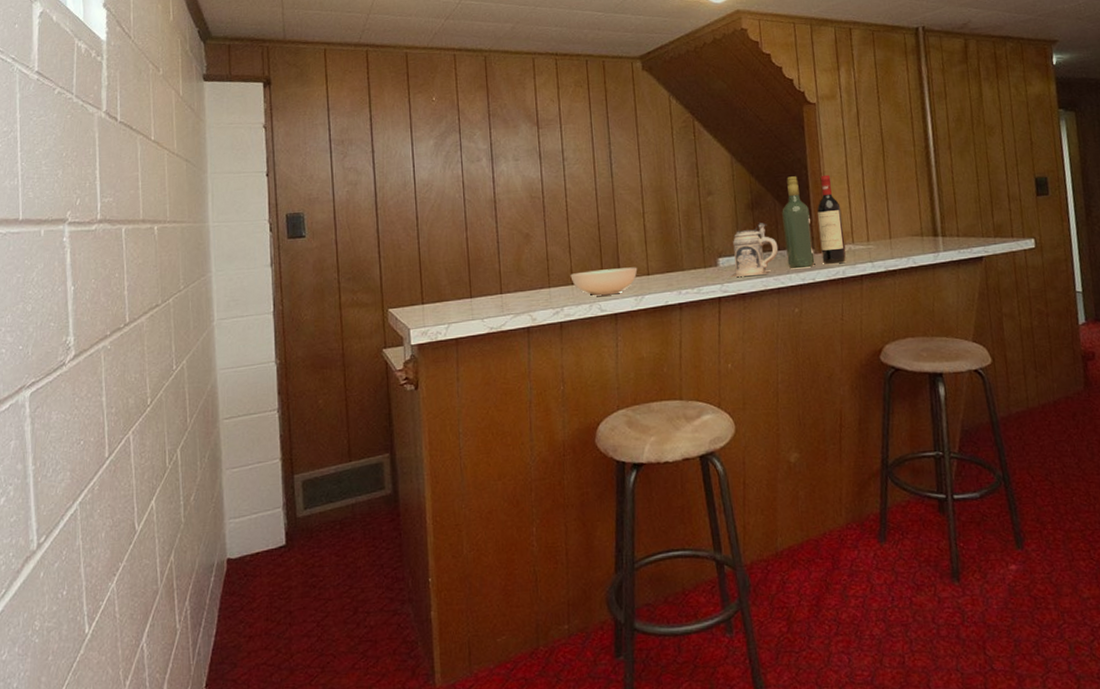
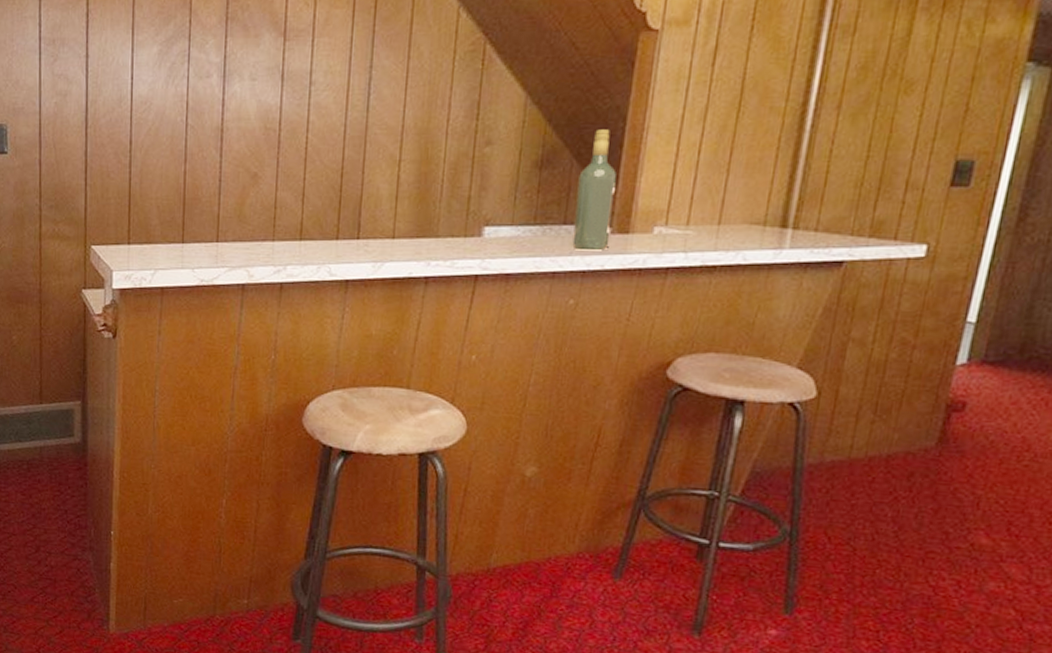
bowl: present [570,267,638,296] -> none [299,226,382,258]
beer mug: present [729,222,779,277] -> none [494,185,565,253]
wine bottle: present [816,174,846,265] -> none [619,131,661,250]

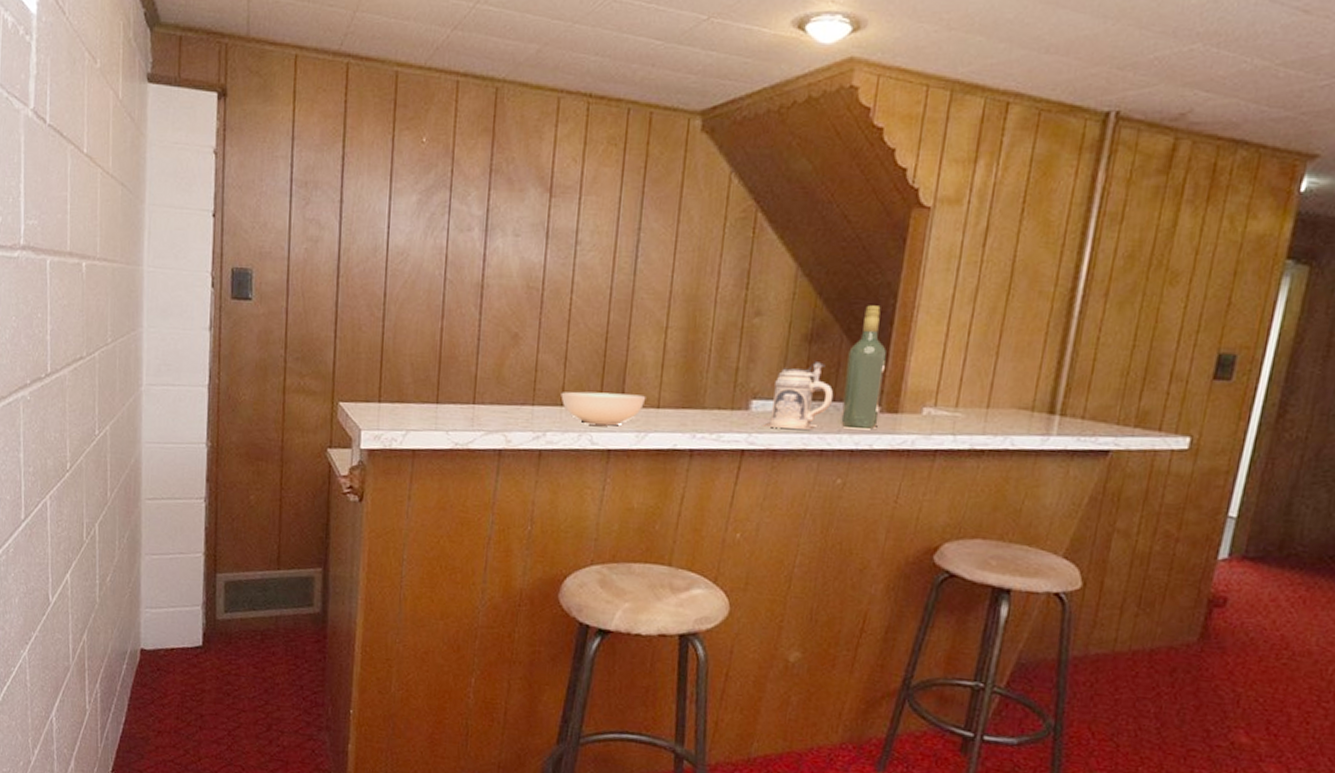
bowl: none [299,226,382,258] -> present [560,391,646,426]
beer mug: none [494,185,565,253] -> present [761,360,834,430]

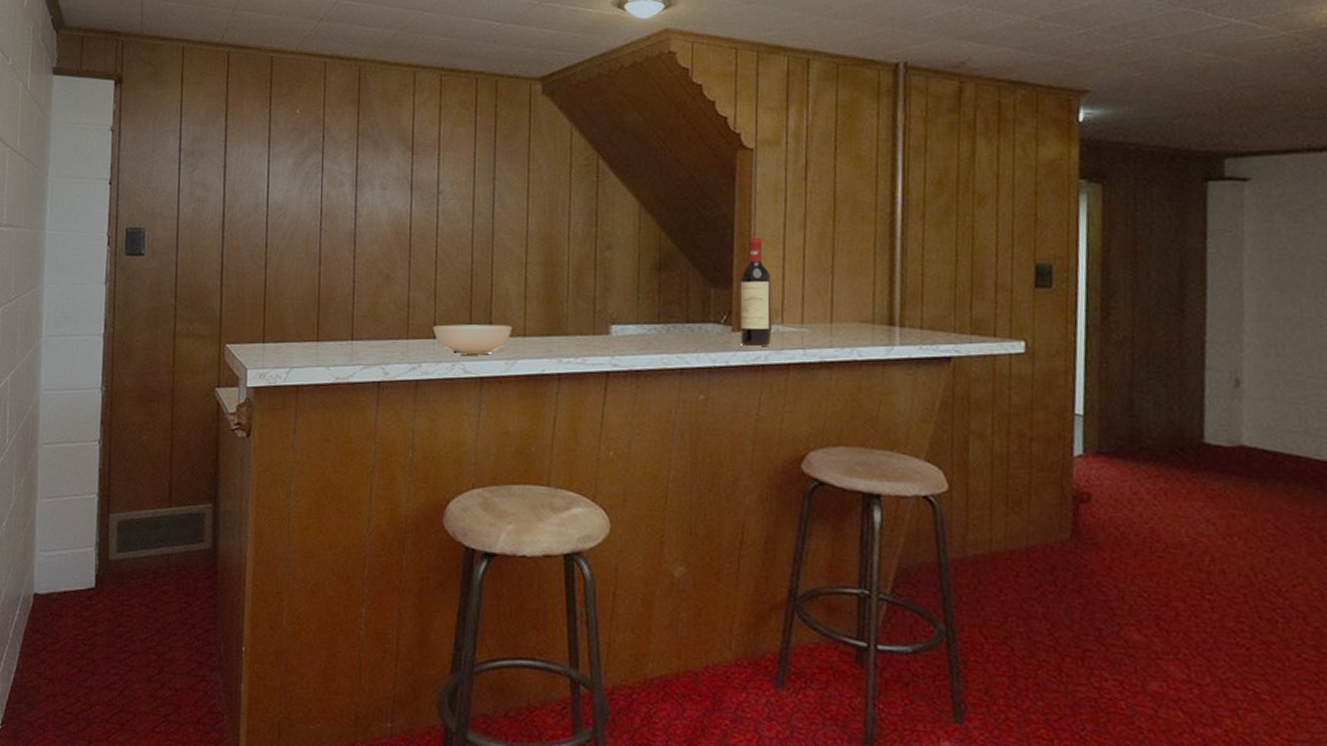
beer mug: present [761,360,834,430] -> none [622,286,687,350]
wine bottle: present [841,305,887,430] -> none [696,235,731,348]
wine bottle: none [888,309,931,431] -> present [740,237,772,347]

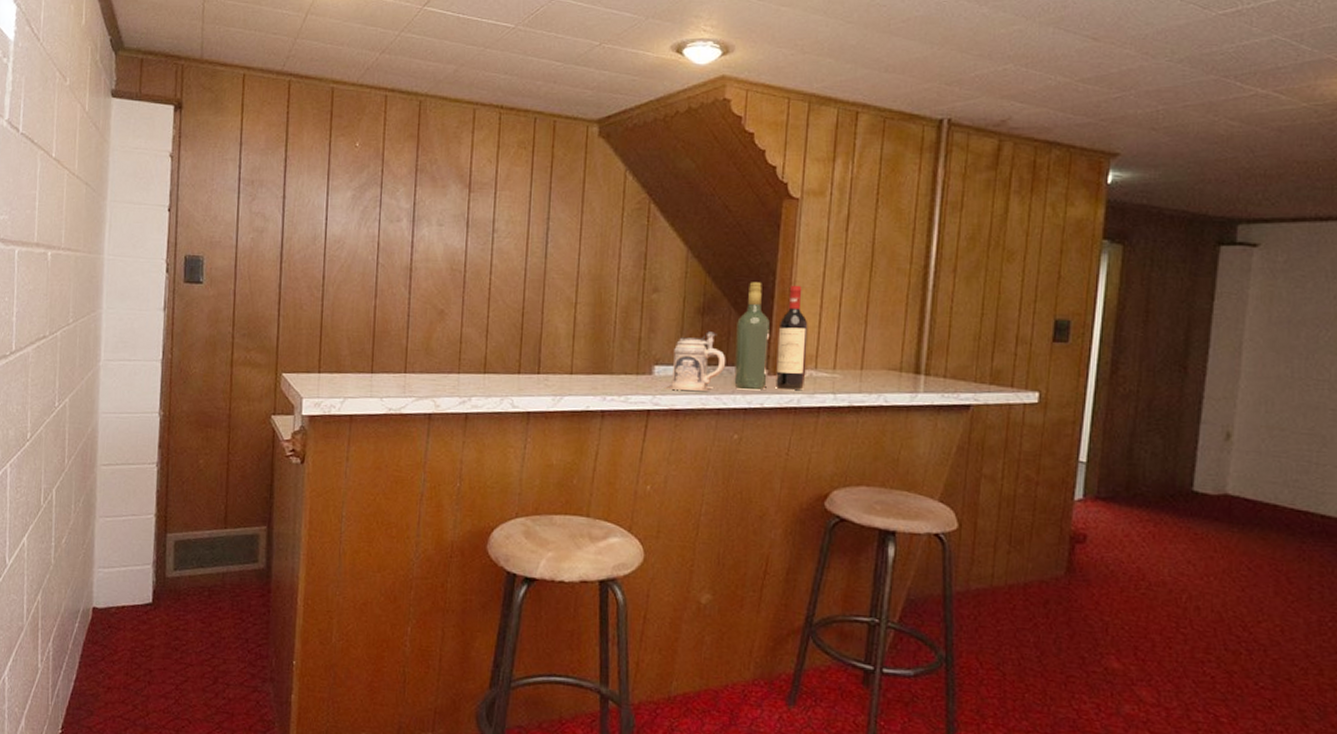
bowl: present [433,324,513,355] -> none [483,360,560,391]
beer mug: none [622,286,687,350] -> present [663,330,726,391]
wine bottle: none [696,235,731,348] -> present [734,282,770,391]

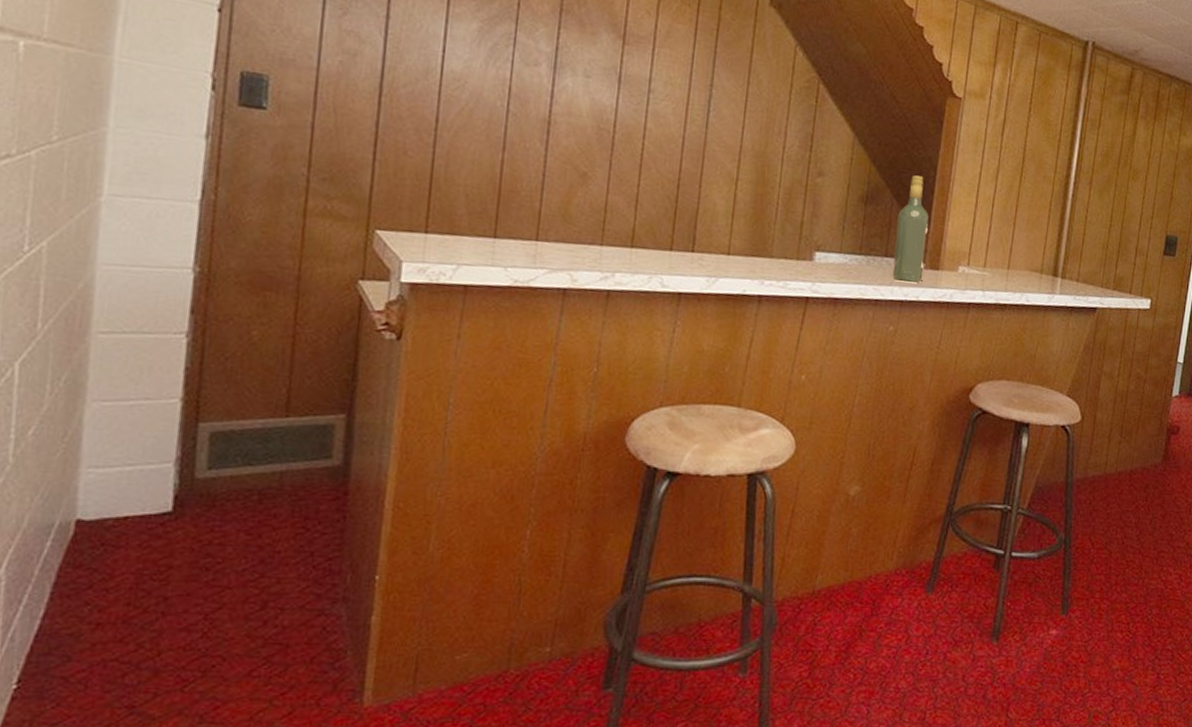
beer mug: present [663,330,726,391] -> none [823,219,886,281]
wine bottle: present [775,285,808,391] -> none [931,182,964,286]

